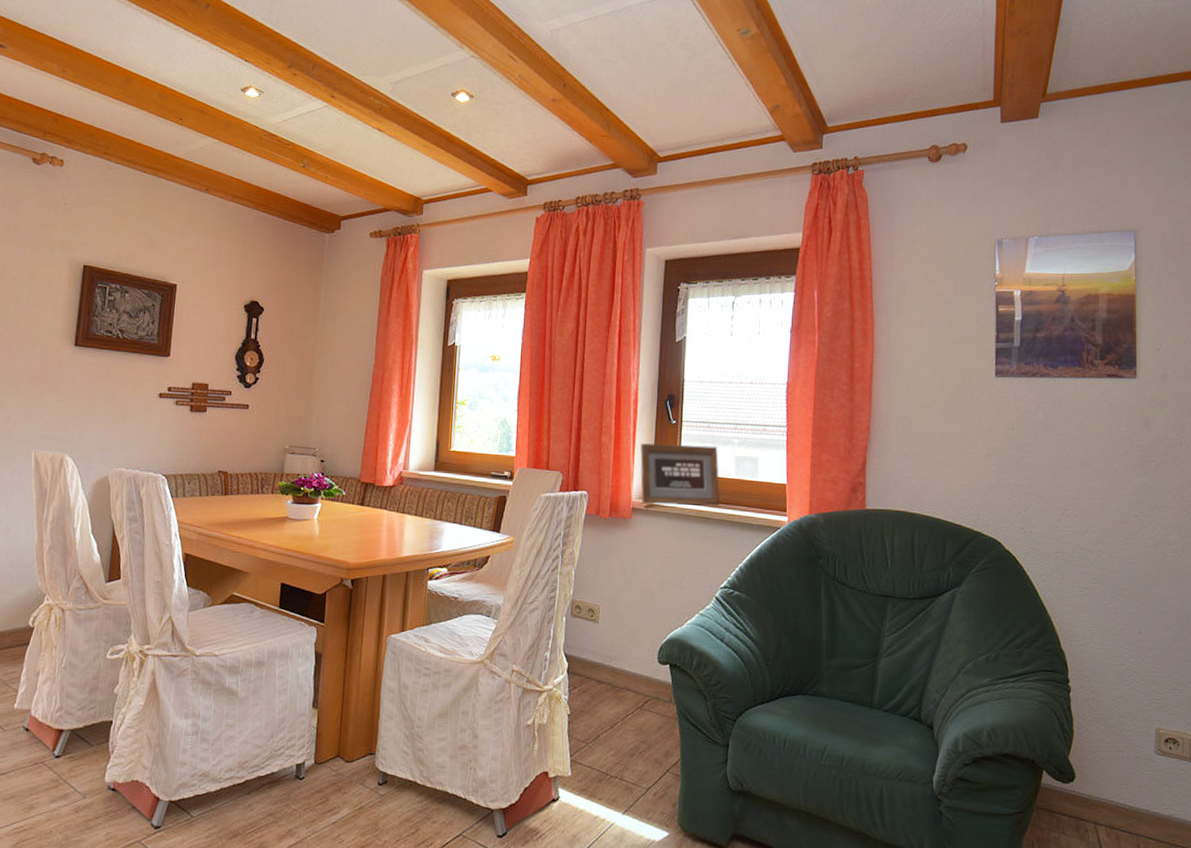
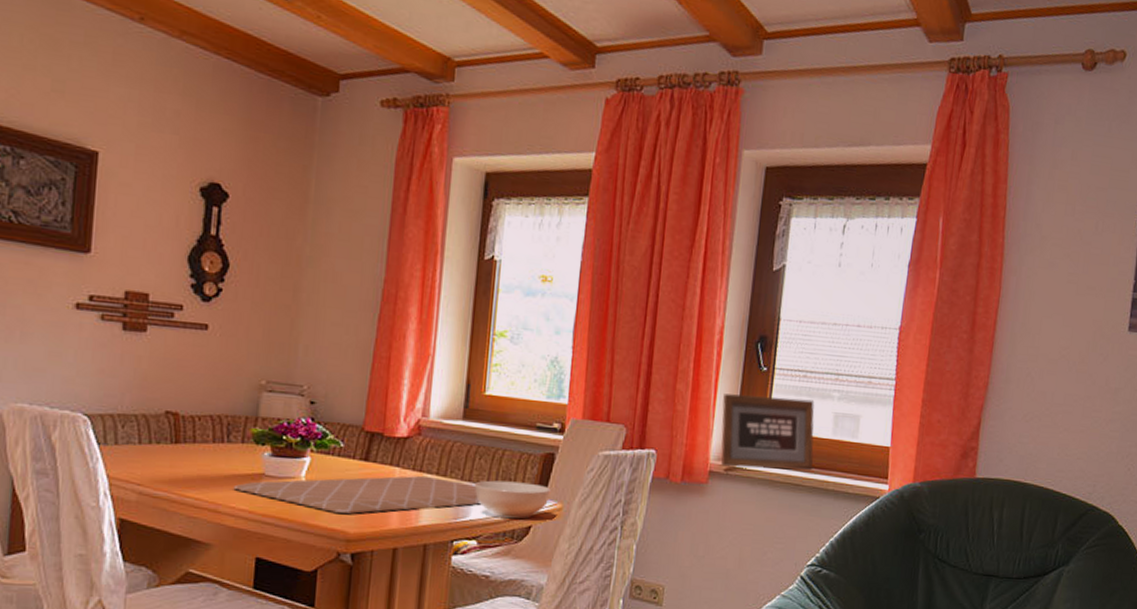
placemat: none [265,516,449,549] -> present [233,475,480,515]
bowl: none [444,519,505,550] -> present [474,480,552,519]

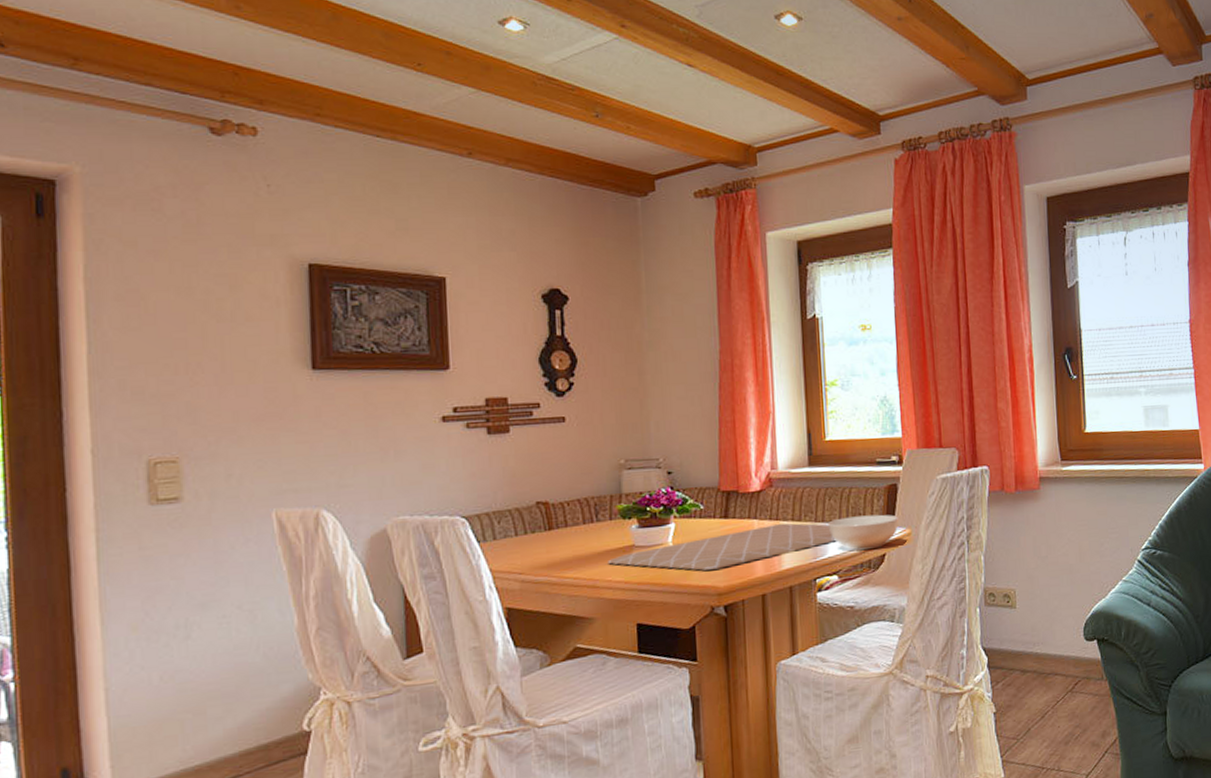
picture frame: present [721,393,815,471] -> none [1041,398,1133,471]

